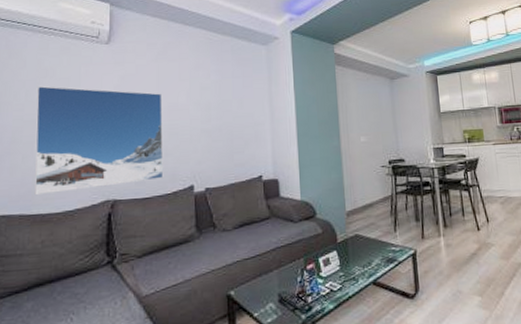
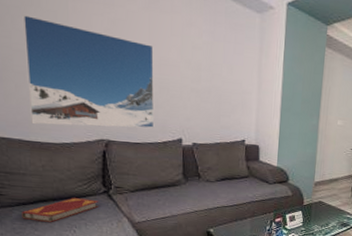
hardback book: none [13,274,102,313] -> present [22,198,99,223]

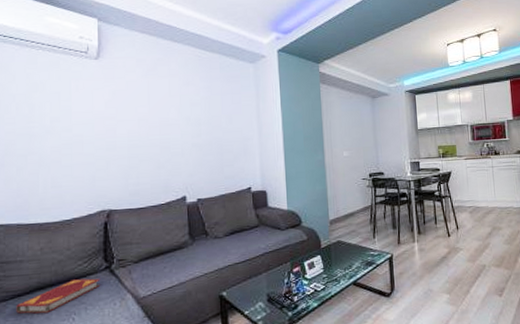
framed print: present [23,15,155,128] -> none [28,100,157,206]

